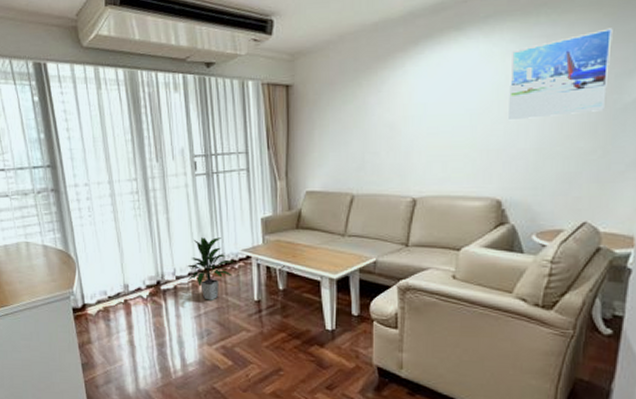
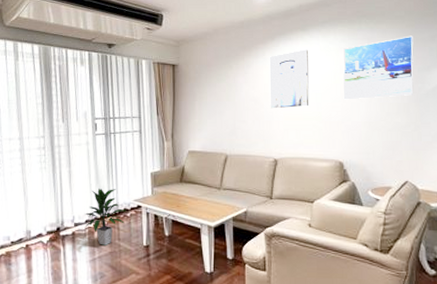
wall art: none [409,55,463,136] -> present [269,49,309,109]

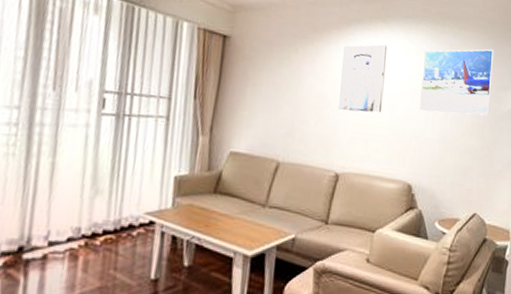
indoor plant: present [84,189,126,245] -> none [64,192,132,277]

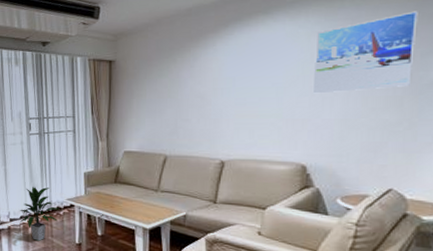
indoor plant: none [64,192,132,277] -> present [19,187,59,241]
wall art: present [337,44,387,113] -> none [219,36,270,106]

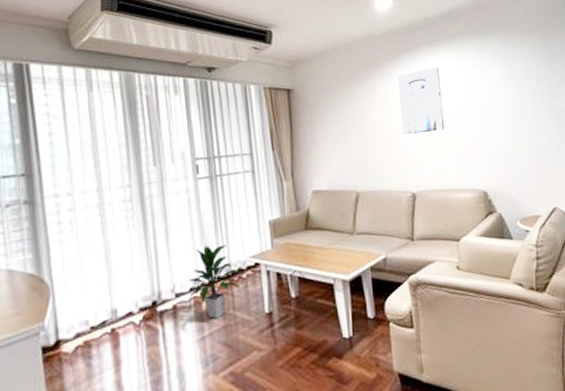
wall art: none [219,36,270,106] -> present [397,66,445,135]
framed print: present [312,11,418,94] -> none [475,48,551,121]

